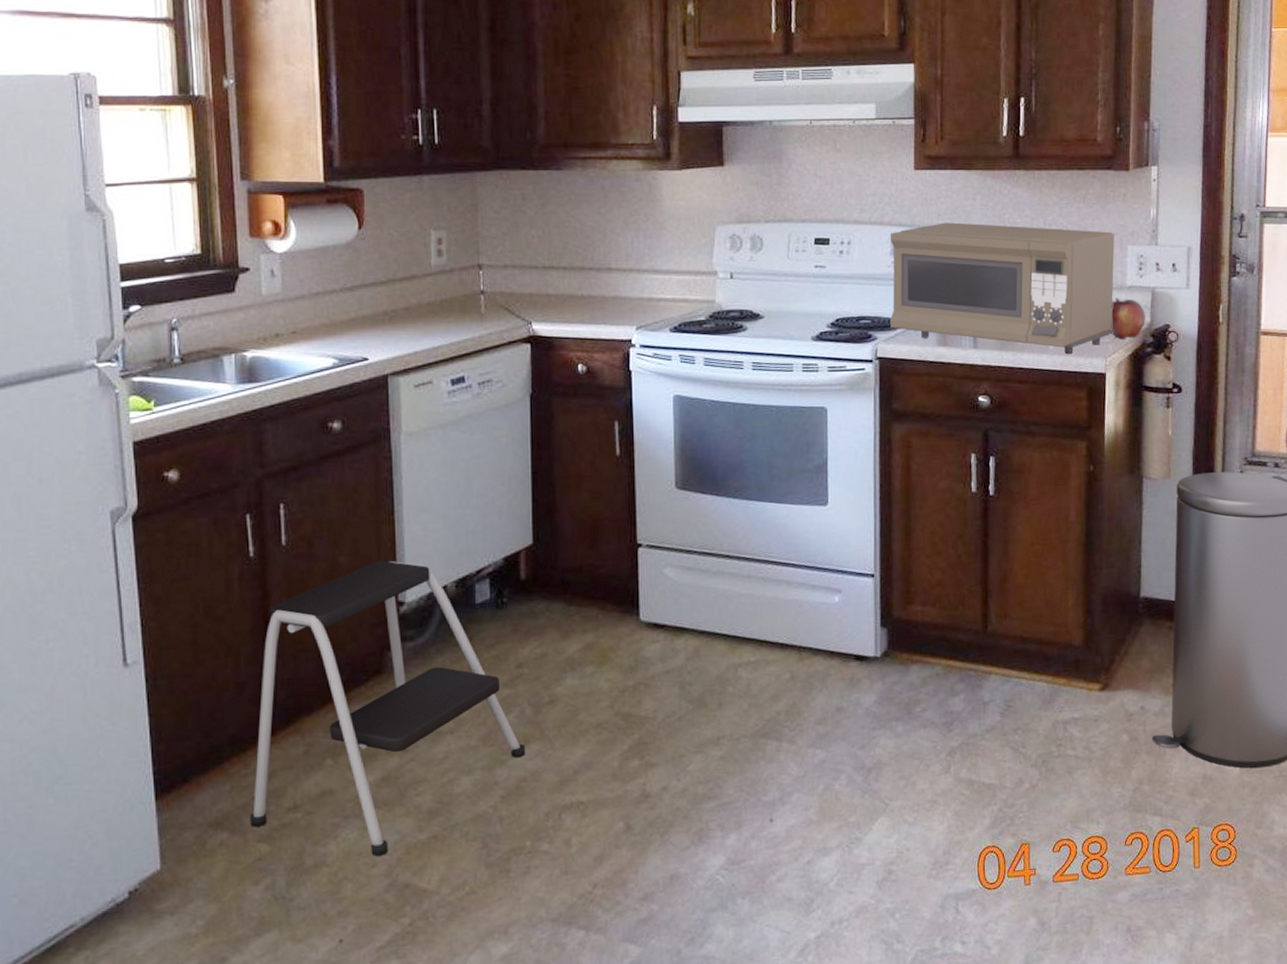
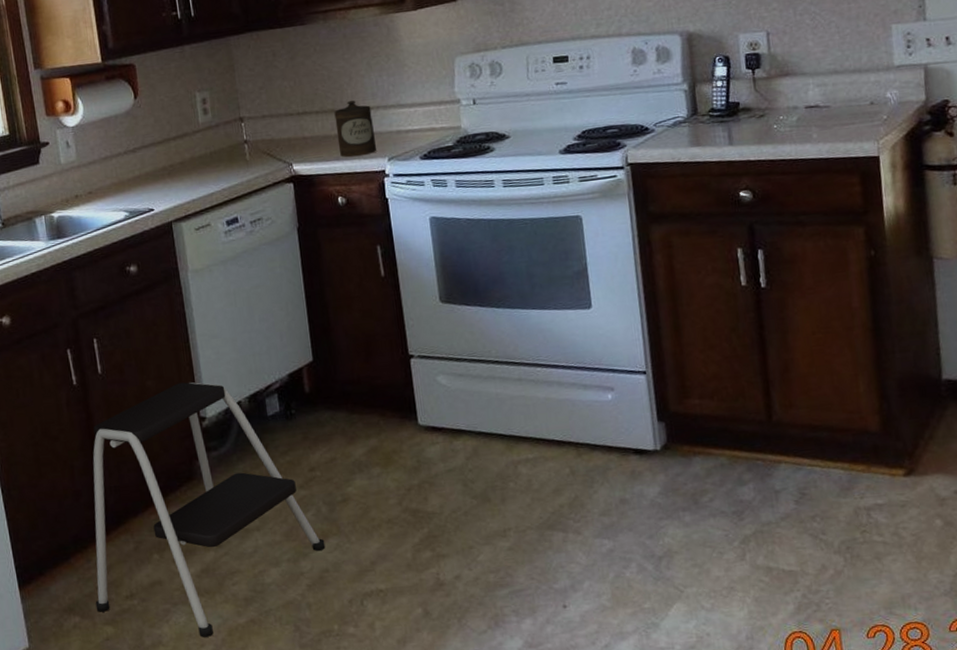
canister: none [583,259,626,322] -> present [334,100,377,157]
microwave: present [890,222,1115,355] -> none [629,13,884,142]
fruit: present [1111,297,1145,340] -> none [878,78,920,121]

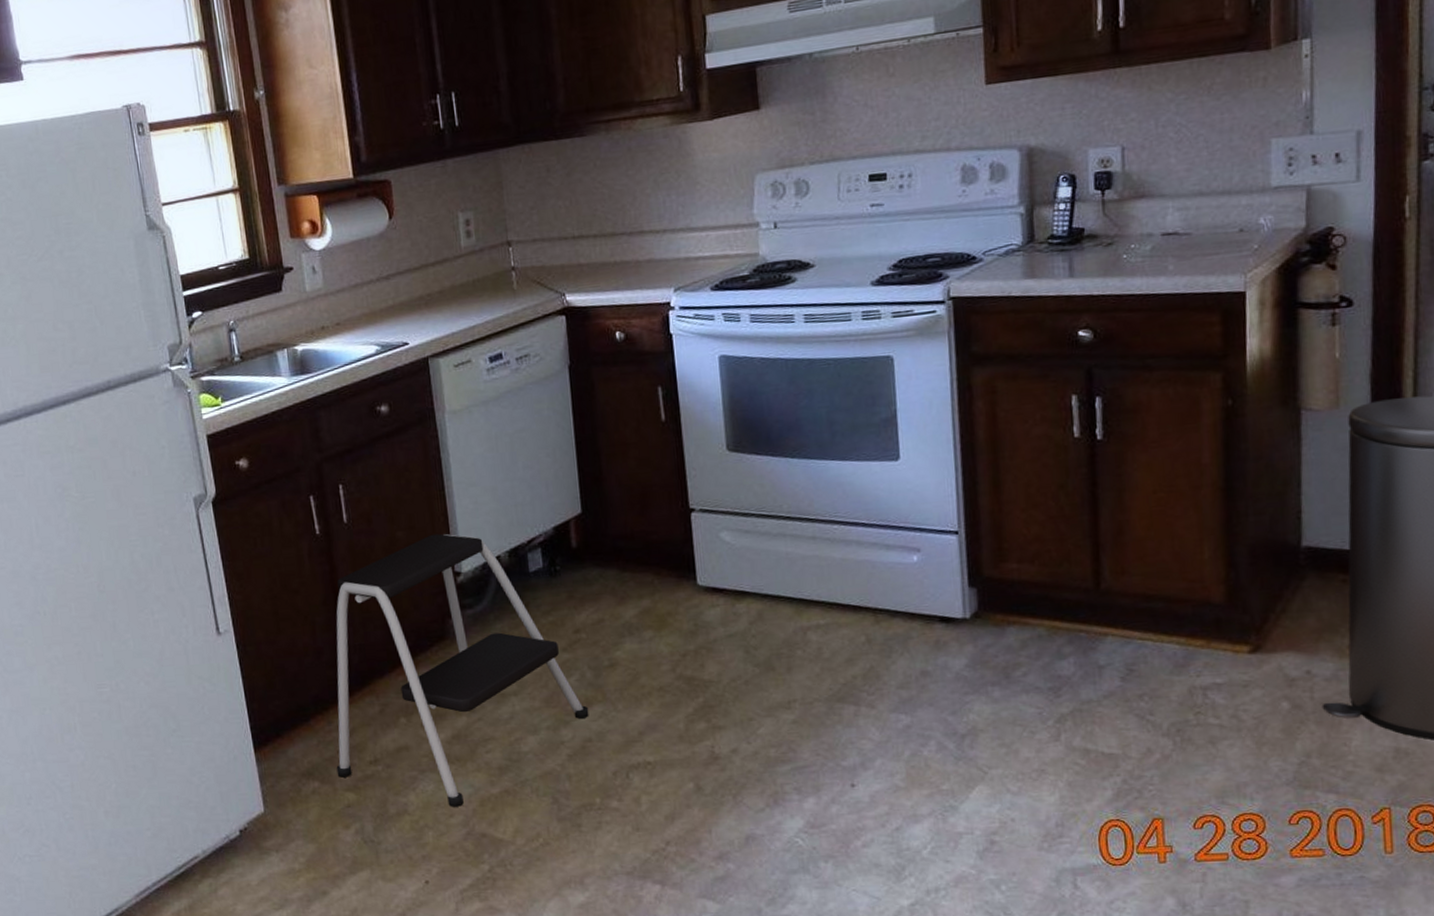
canister: present [334,100,377,157] -> none [614,222,662,287]

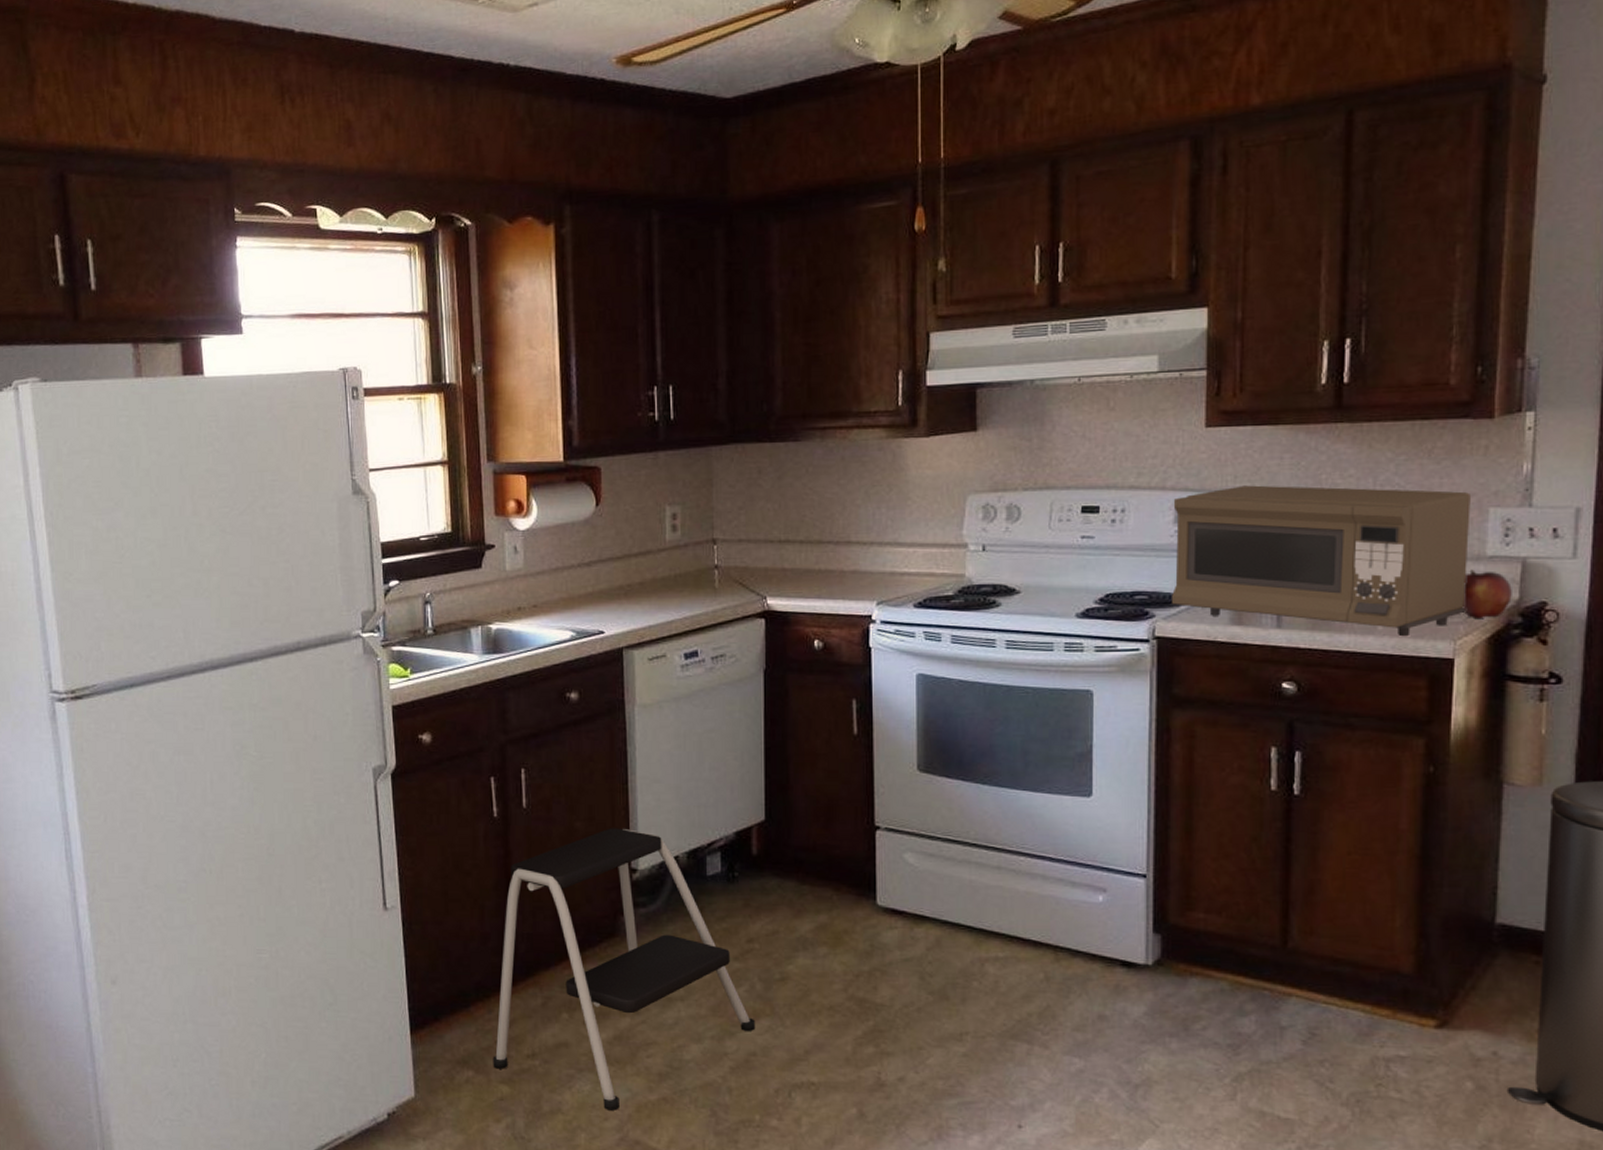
microwave: none [959,125,1254,275] -> present [1172,485,1471,637]
fruit: none [1250,201,1299,251] -> present [1463,569,1512,620]

